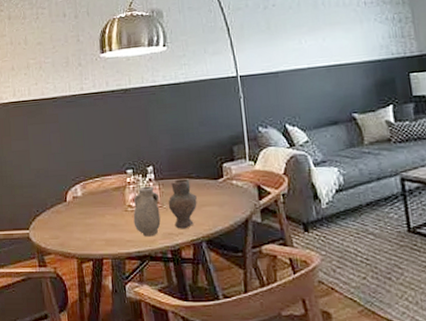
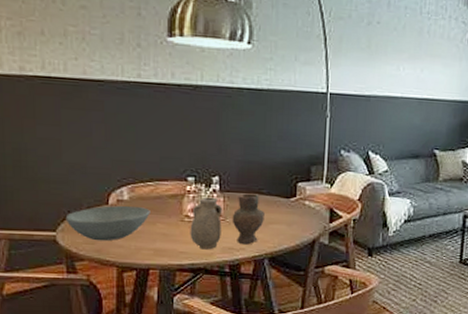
bowl: none [35,201,100,236] -> present [65,206,150,241]

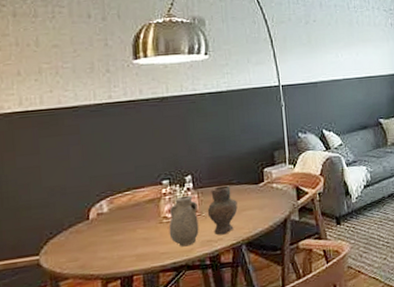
bowl: present [65,206,150,241] -> none [48,216,130,258]

